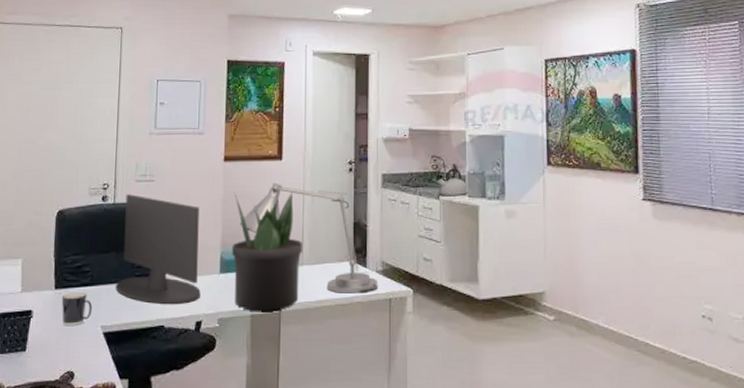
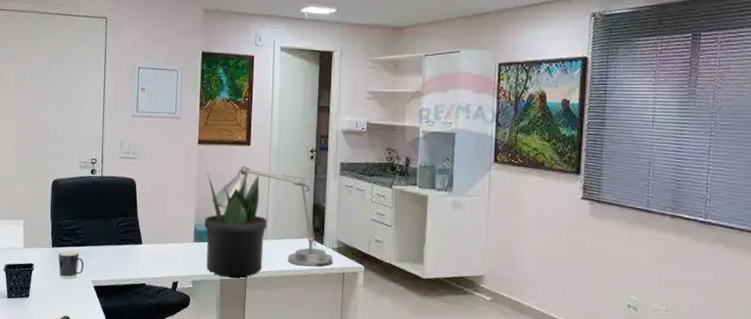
monitor: present [116,194,201,304] -> none [104,169,177,266]
kettle: present [438,168,468,197] -> none [391,161,419,186]

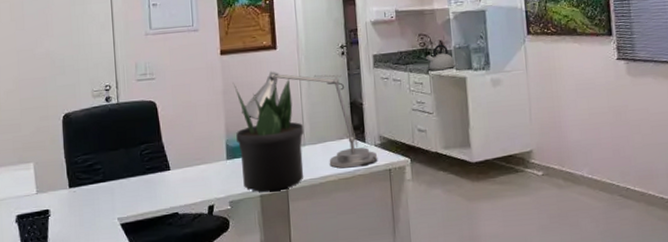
mug: present [58,251,85,279] -> none [76,189,108,221]
kettle: none [391,161,419,186] -> present [426,44,456,71]

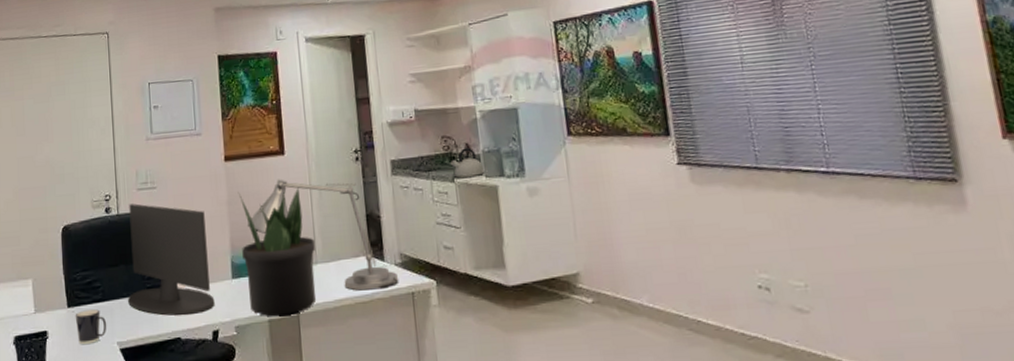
mug: none [76,189,108,221] -> present [75,309,107,345]
monitor: none [128,93,211,193] -> present [128,203,215,316]

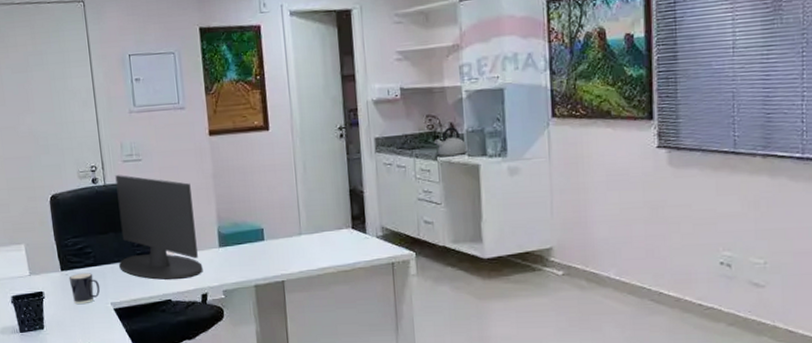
planter: present [238,188,316,317] -> none [223,163,300,283]
desk lamp: present [247,179,398,291] -> none [232,154,379,260]

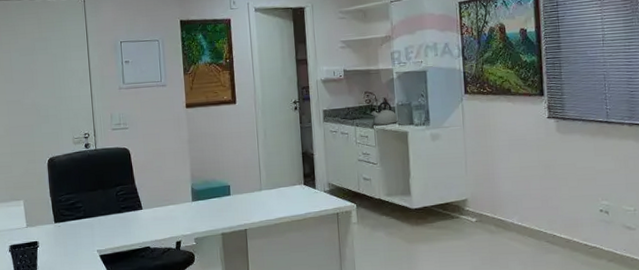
mug: present [68,273,100,305] -> none [61,224,88,252]
monitor: present [115,175,203,280] -> none [105,141,178,230]

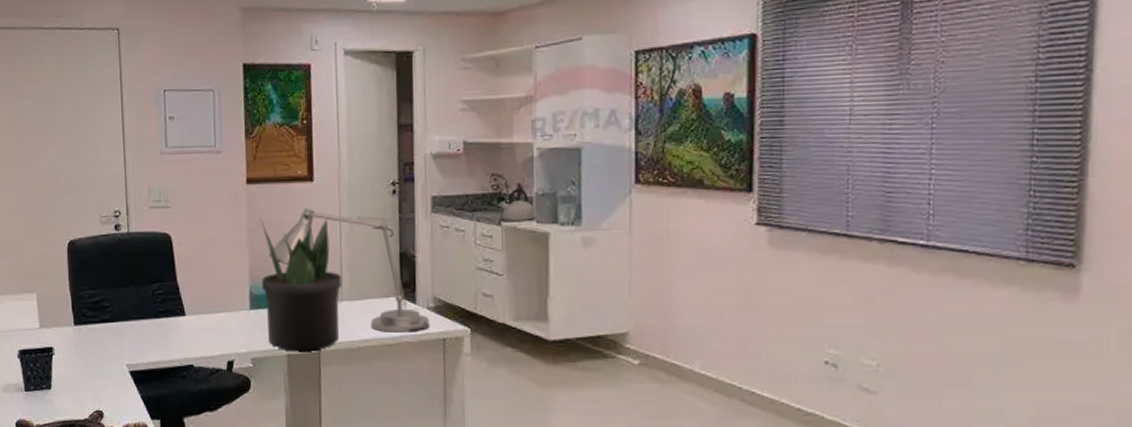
planter: none [197,131,261,231] -> present [260,219,343,352]
desk lamp: none [204,123,326,211] -> present [268,207,429,333]

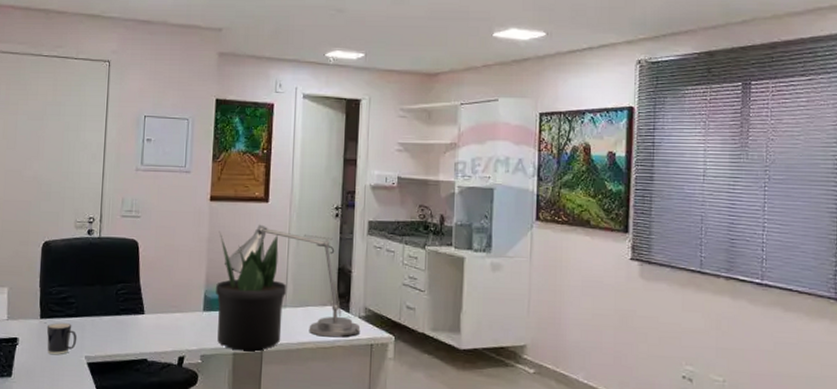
mug: none [82,329,116,364] -> present [46,323,77,355]
kettle: present [499,189,536,222] -> none [425,219,455,247]

